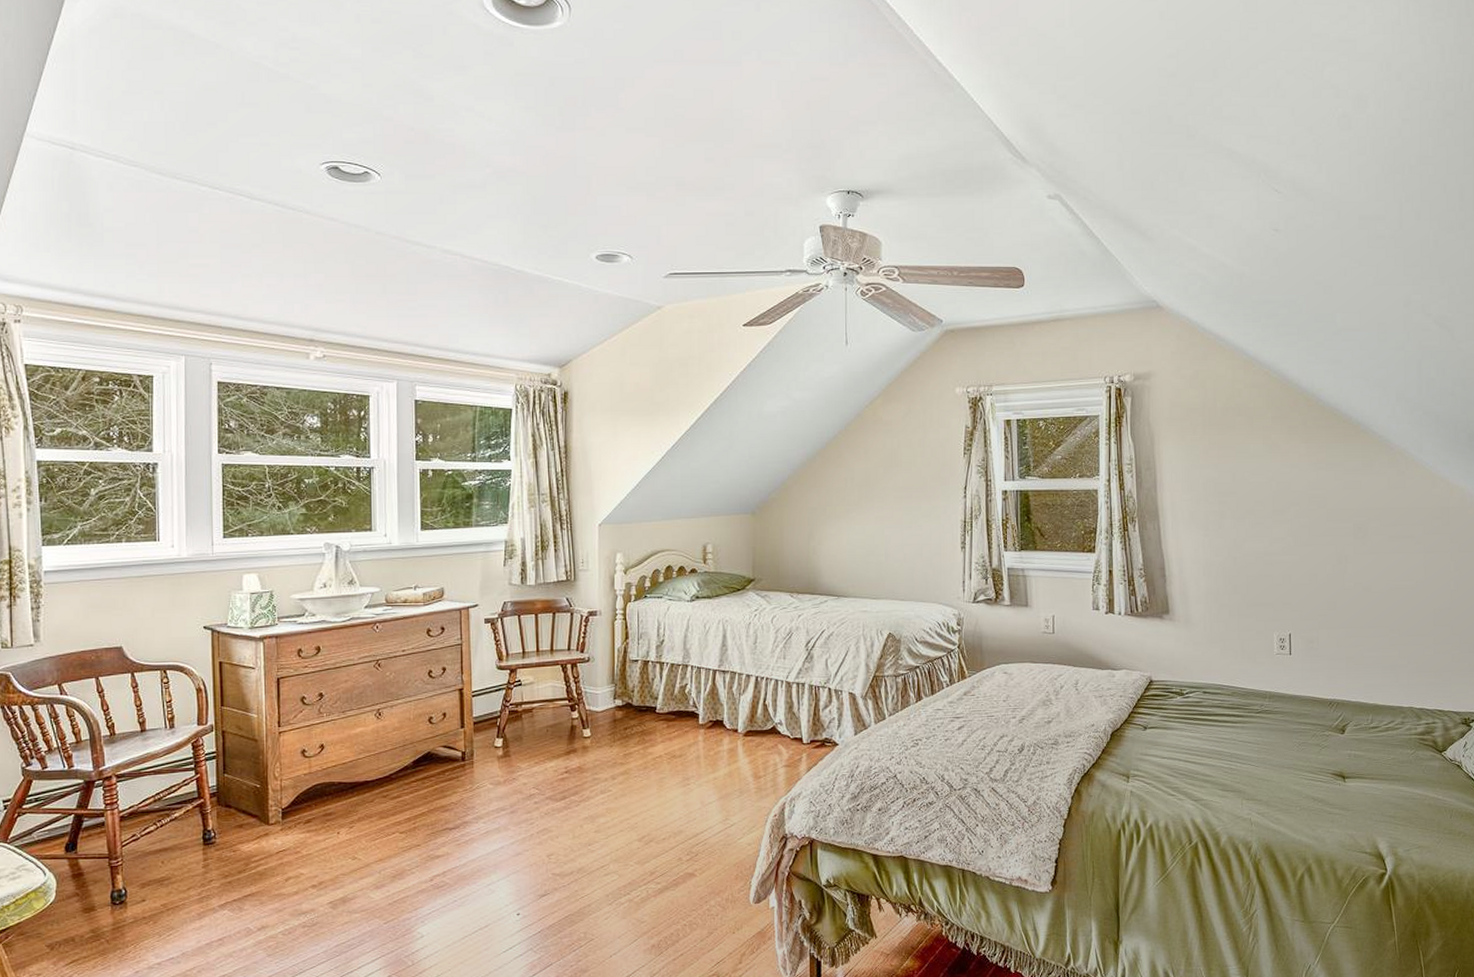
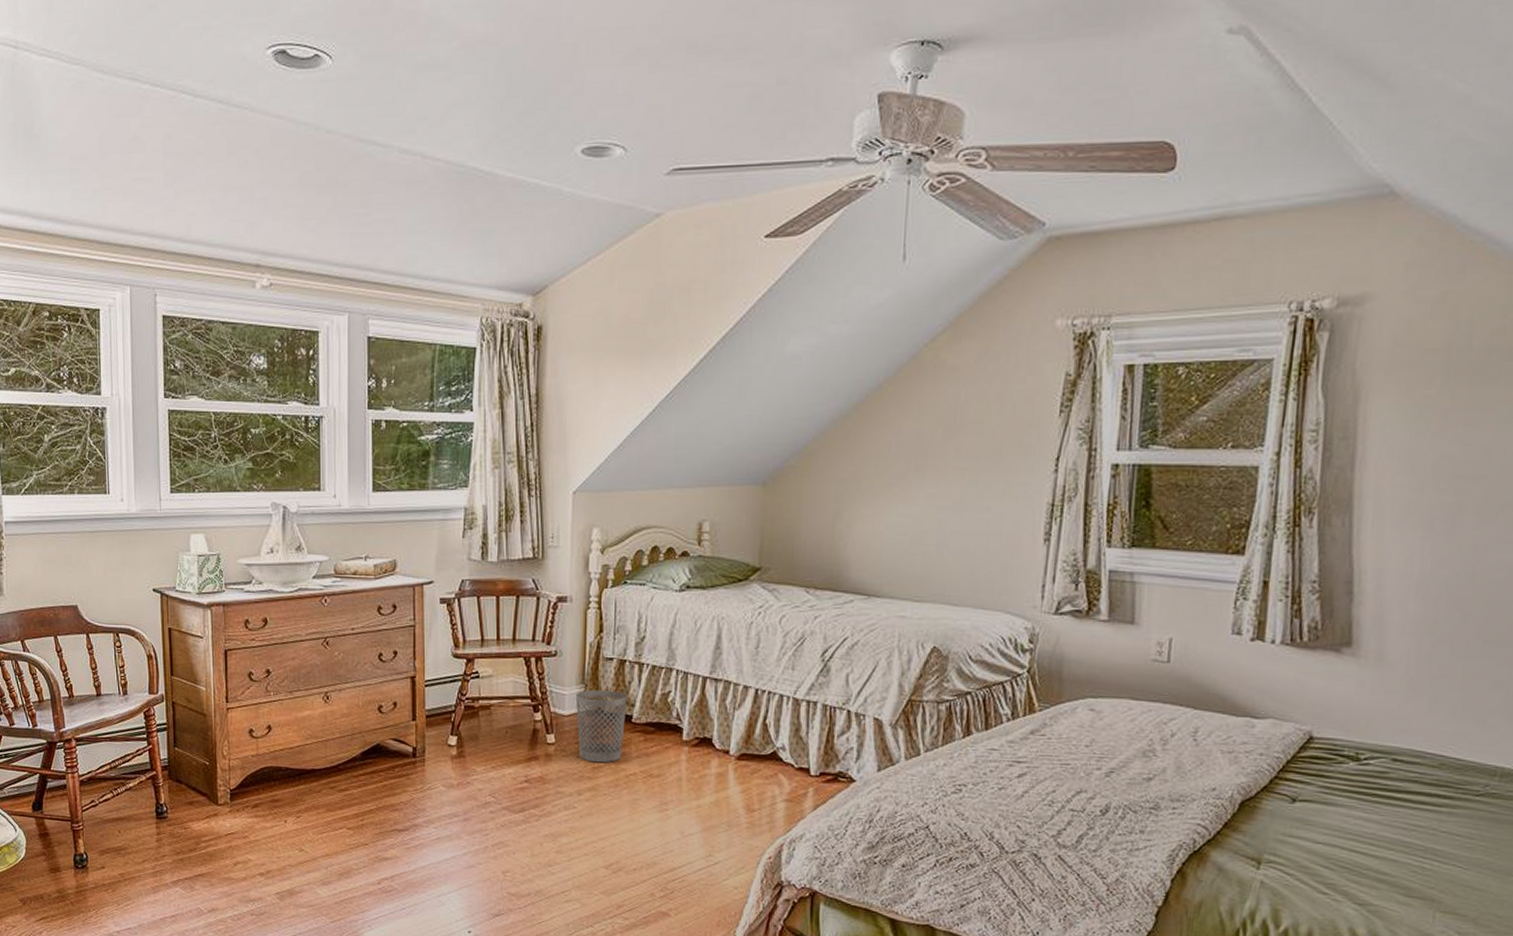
wastebasket: none [607,687,651,750] -> present [575,690,627,763]

